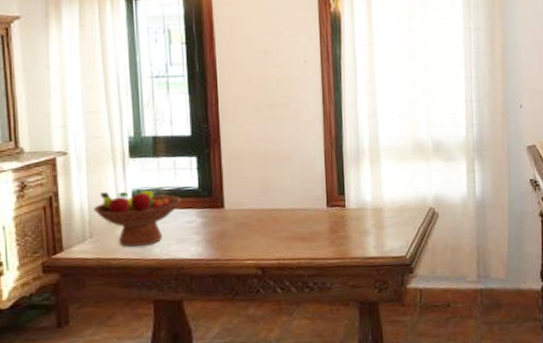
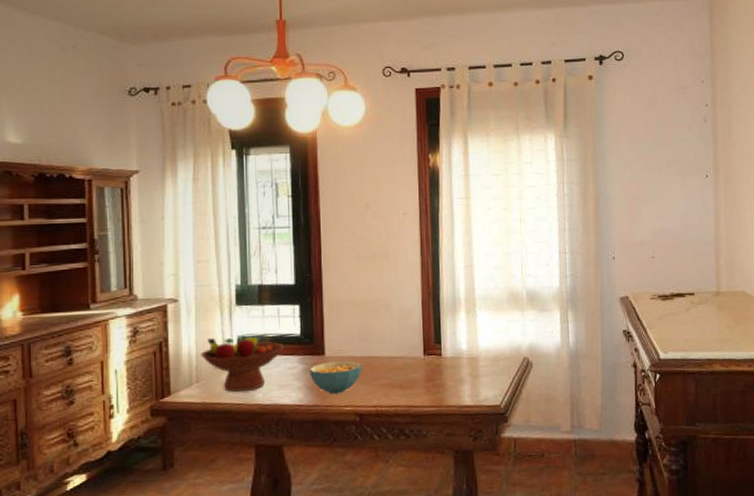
cereal bowl: none [209,213,264,248] -> present [310,361,362,394]

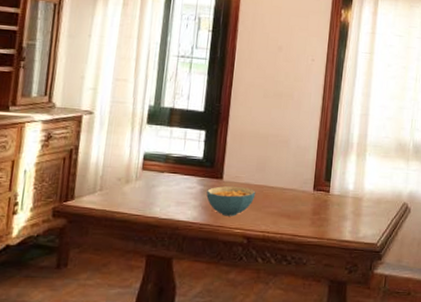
fruit bowl: present [200,335,285,392] -> none [106,151,187,204]

